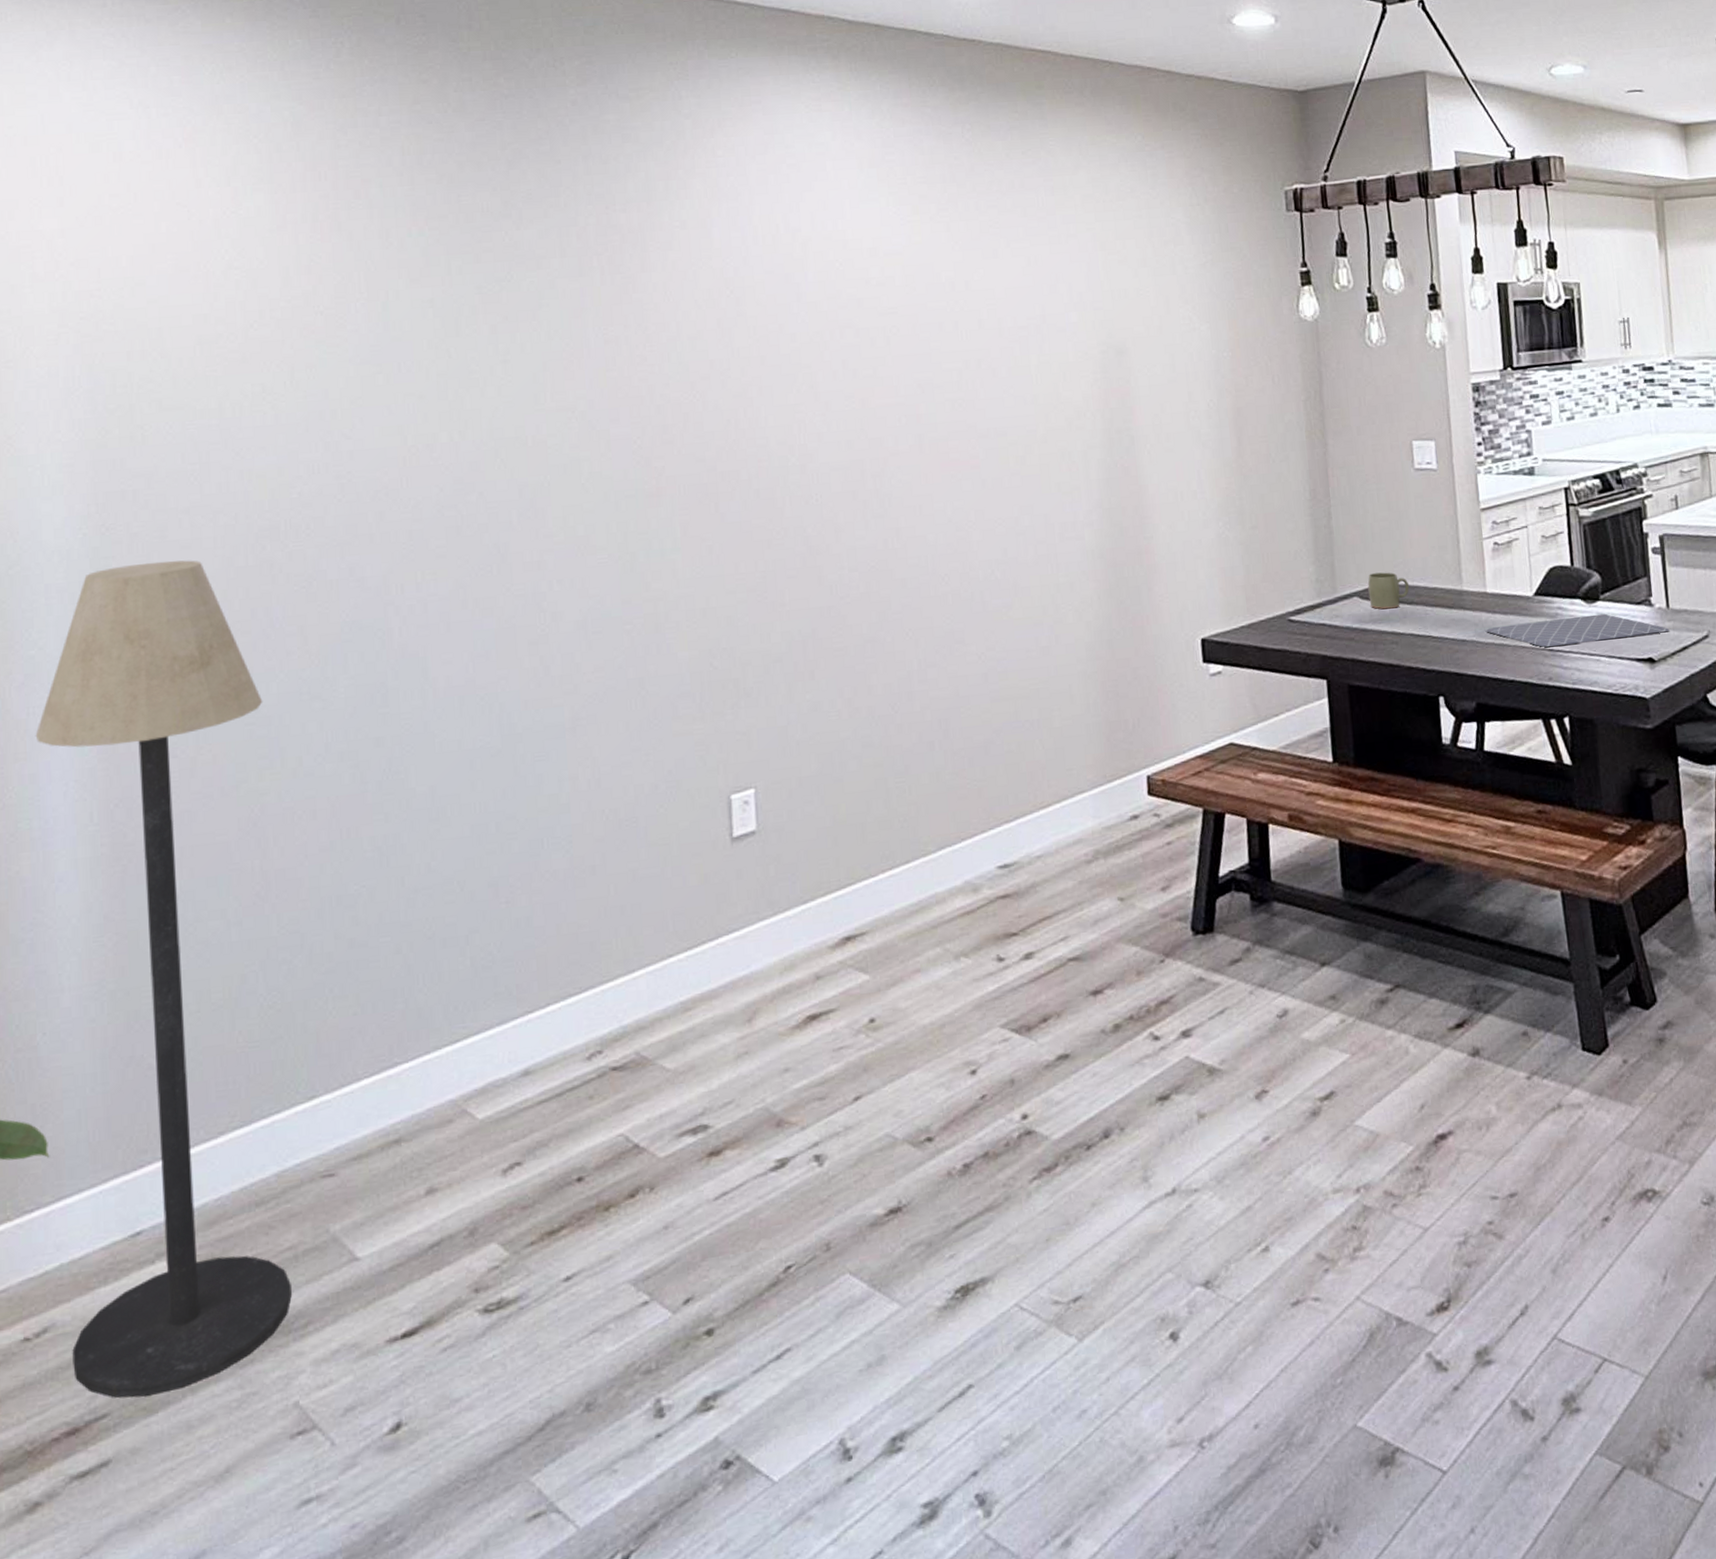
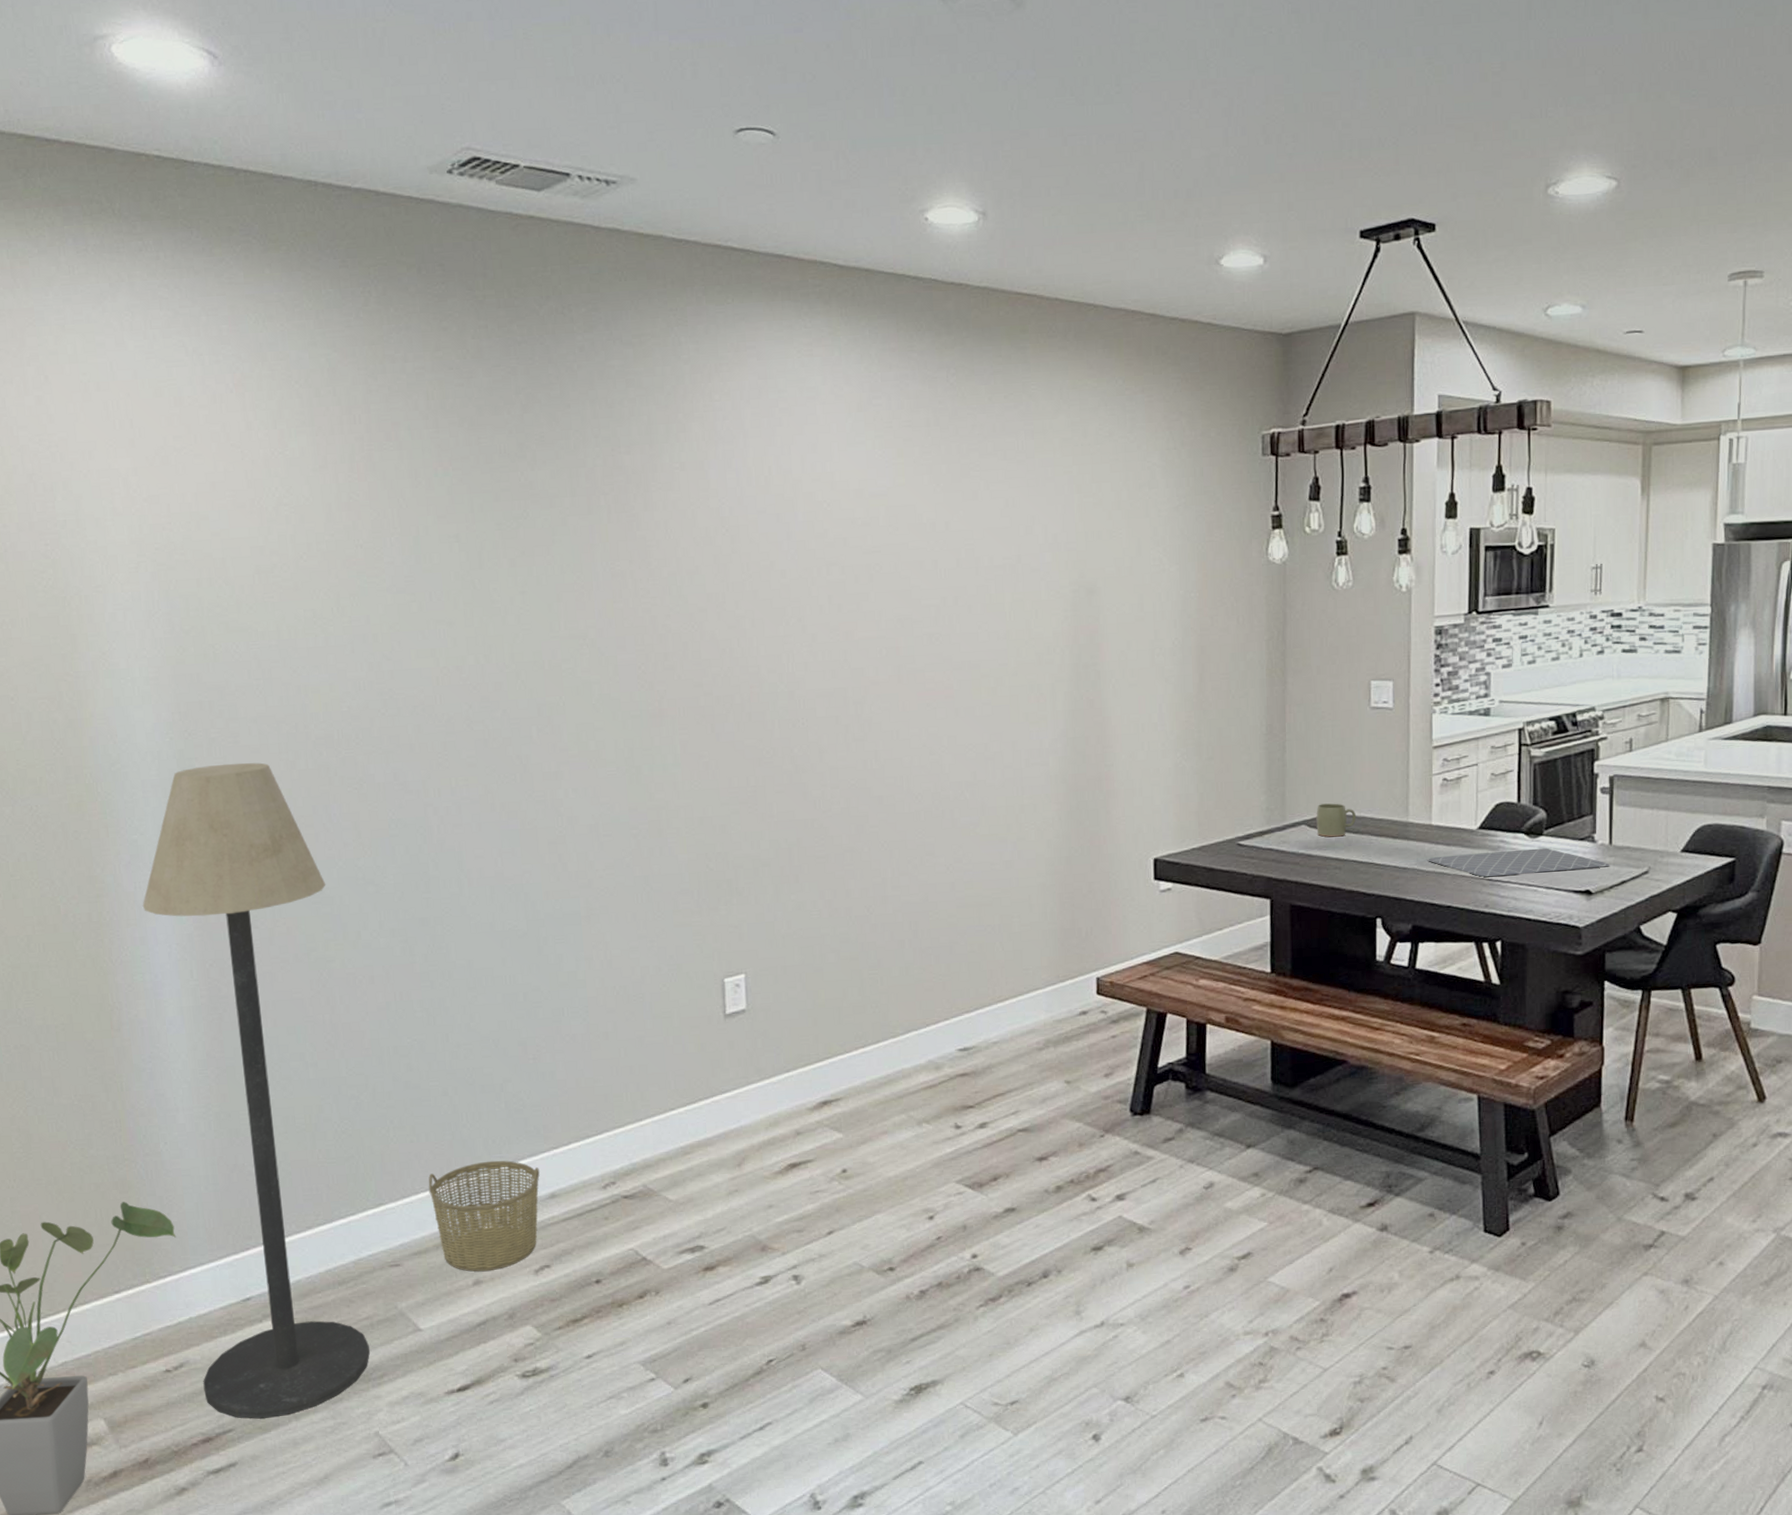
basket: none [373,1031,511,1178] -> present [428,1160,540,1272]

